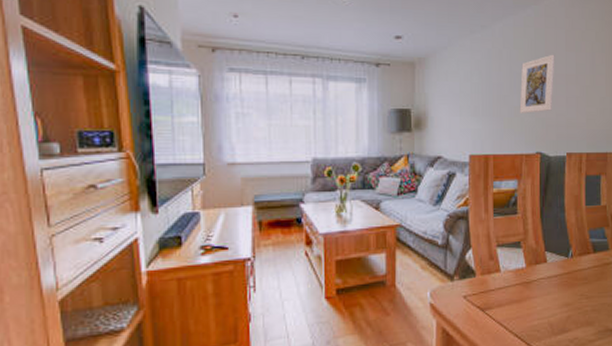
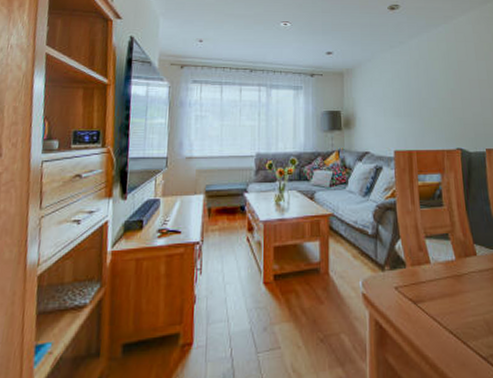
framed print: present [519,54,555,113] -> none [437,63,469,114]

